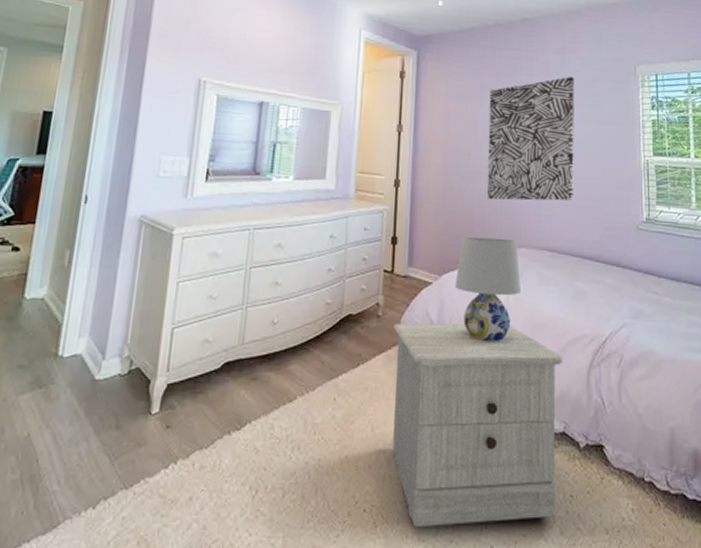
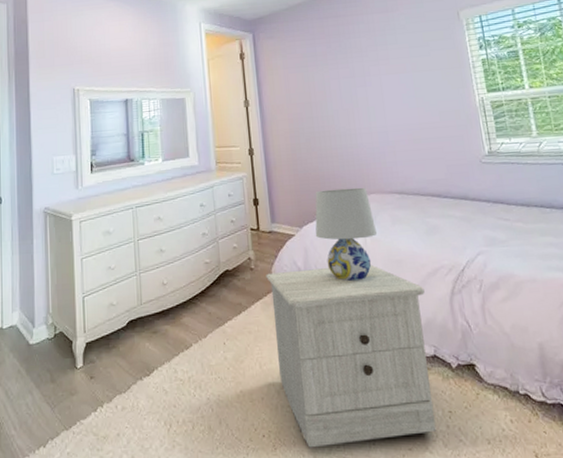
wall art: present [486,77,574,201] -> none [322,32,415,155]

